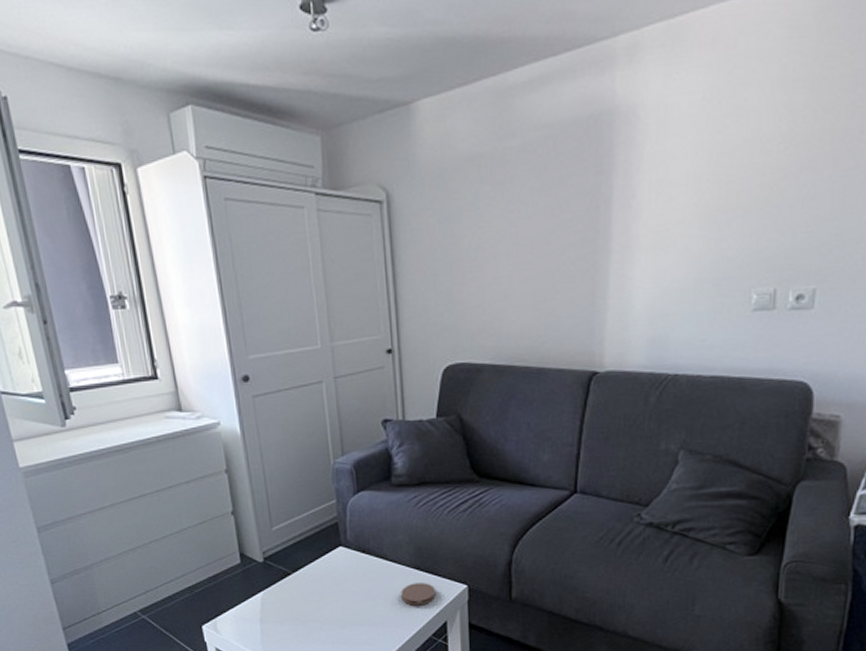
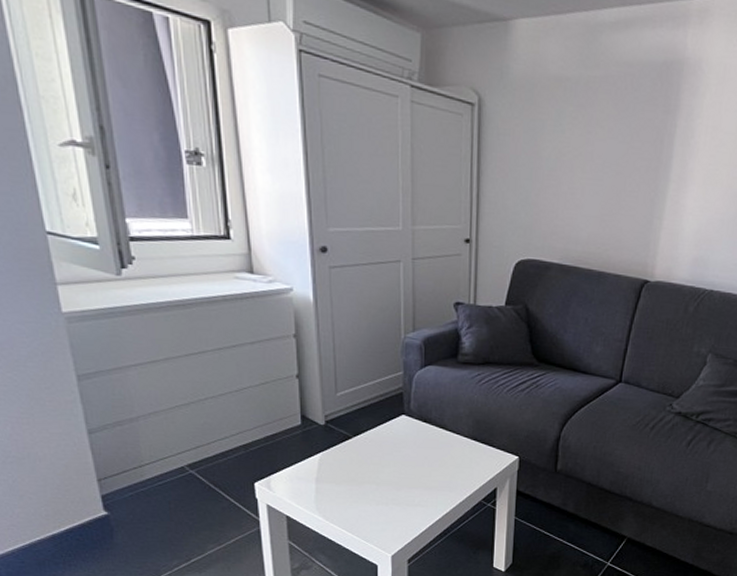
coaster: present [401,583,436,606] -> none [457,452,489,473]

